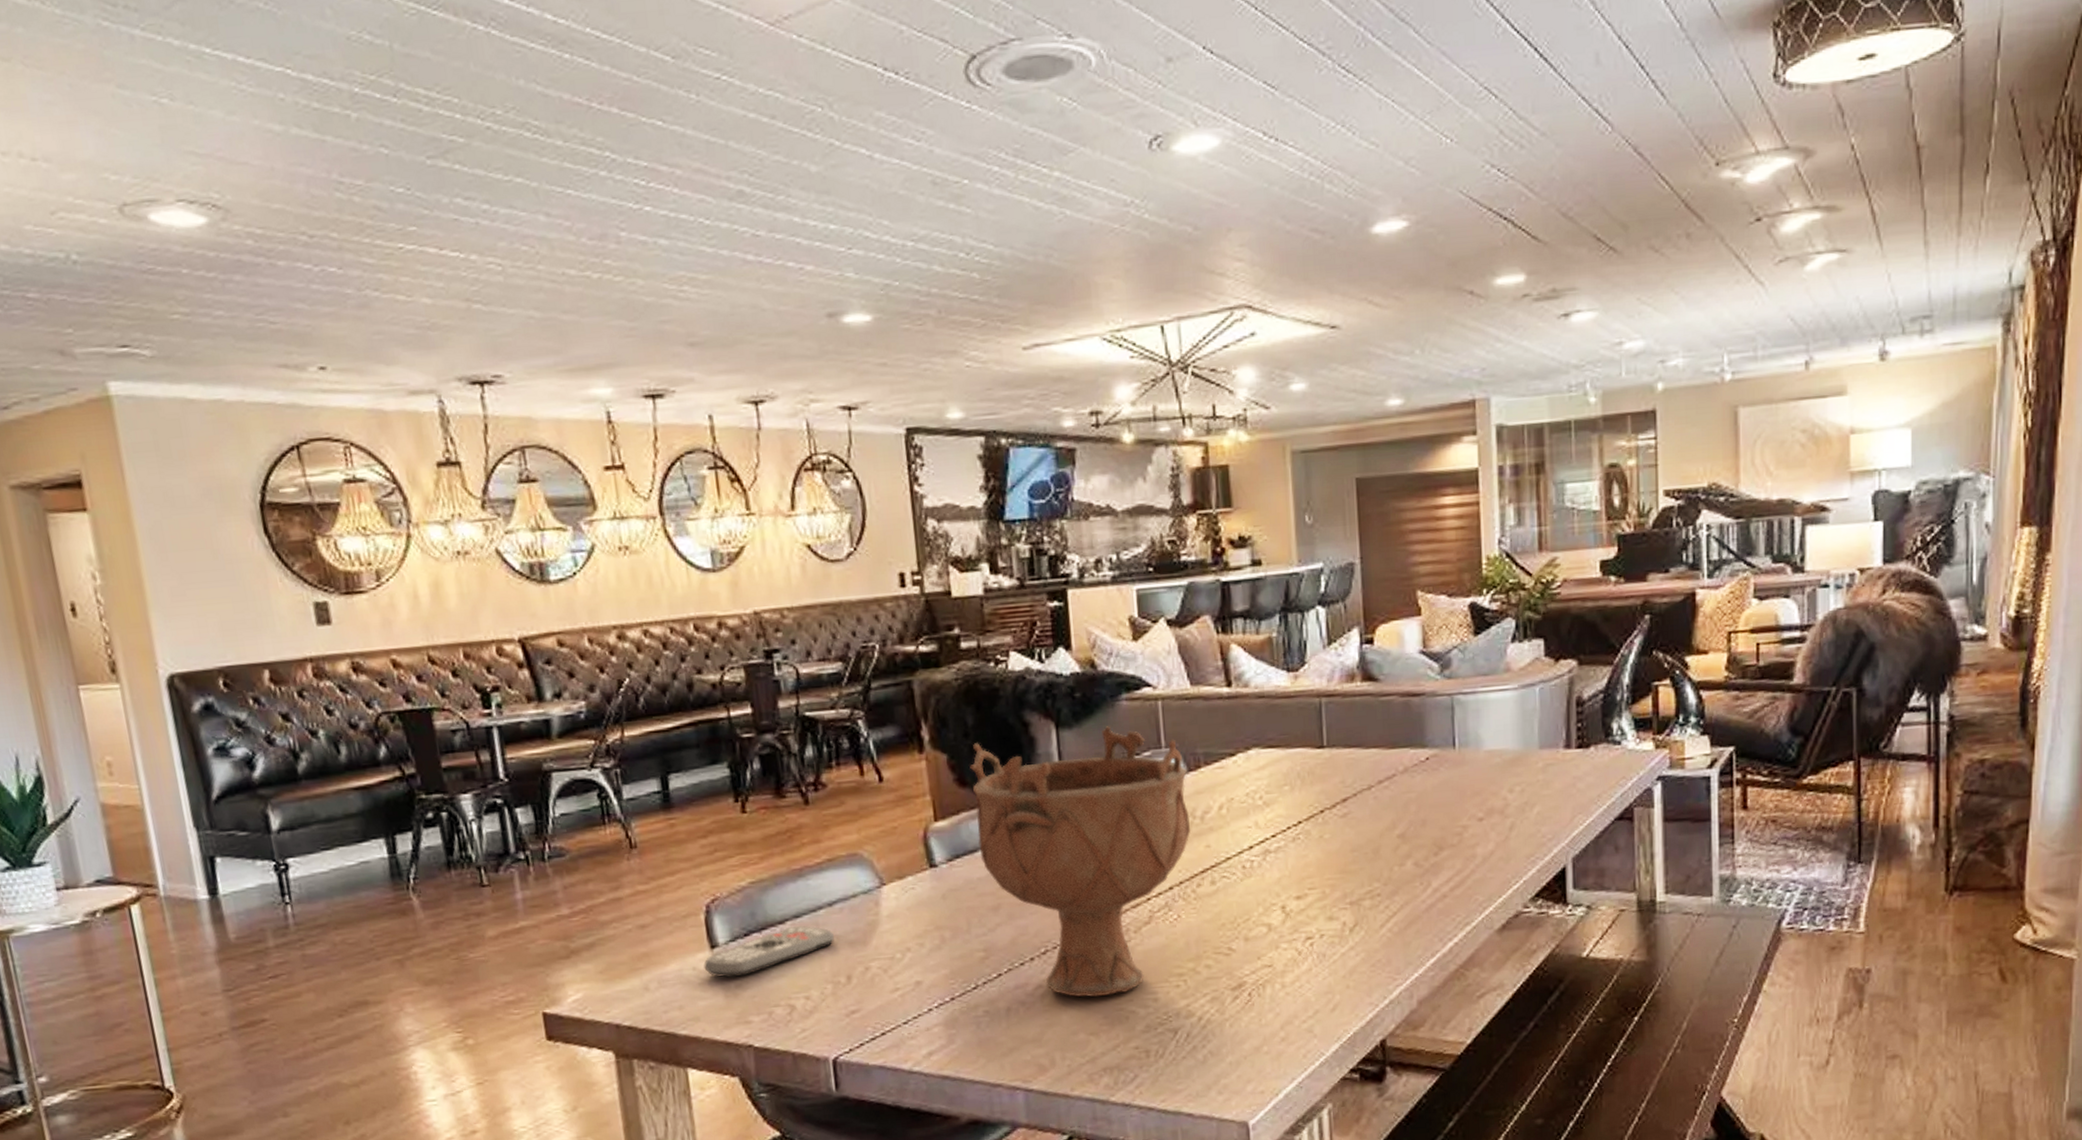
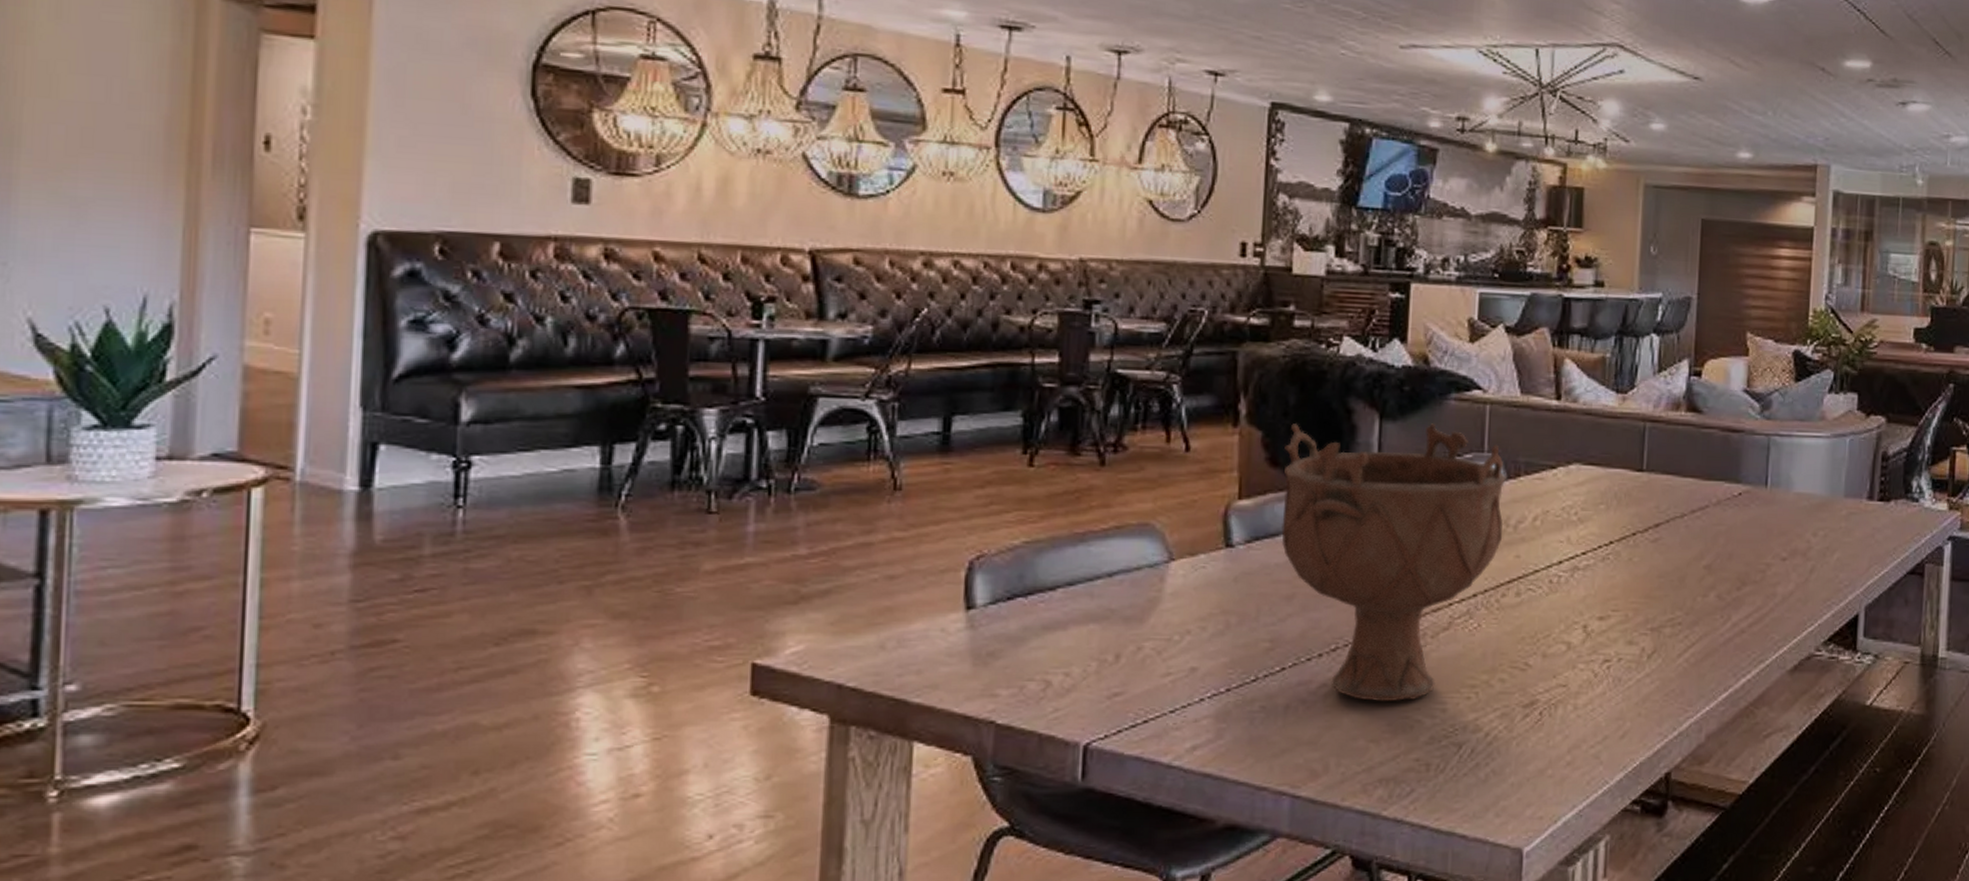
remote control: present [703,925,835,978] -> none [954,594,1110,644]

